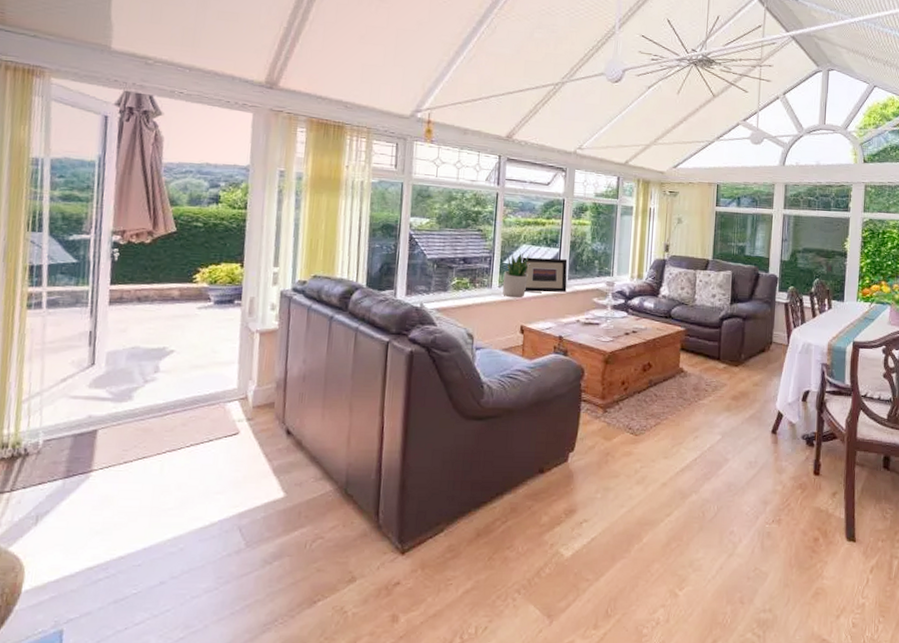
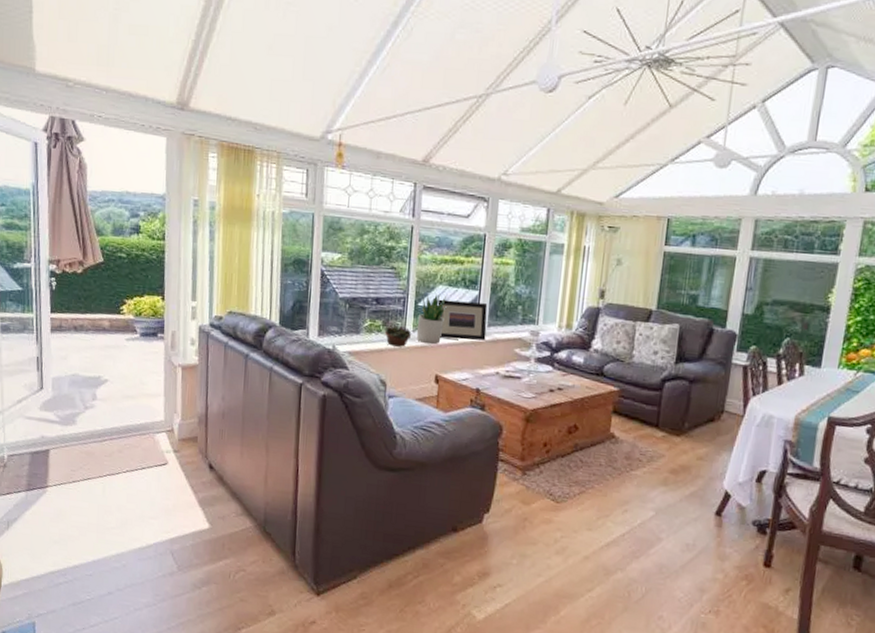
succulent planter: none [471,282,498,302] -> present [384,325,412,347]

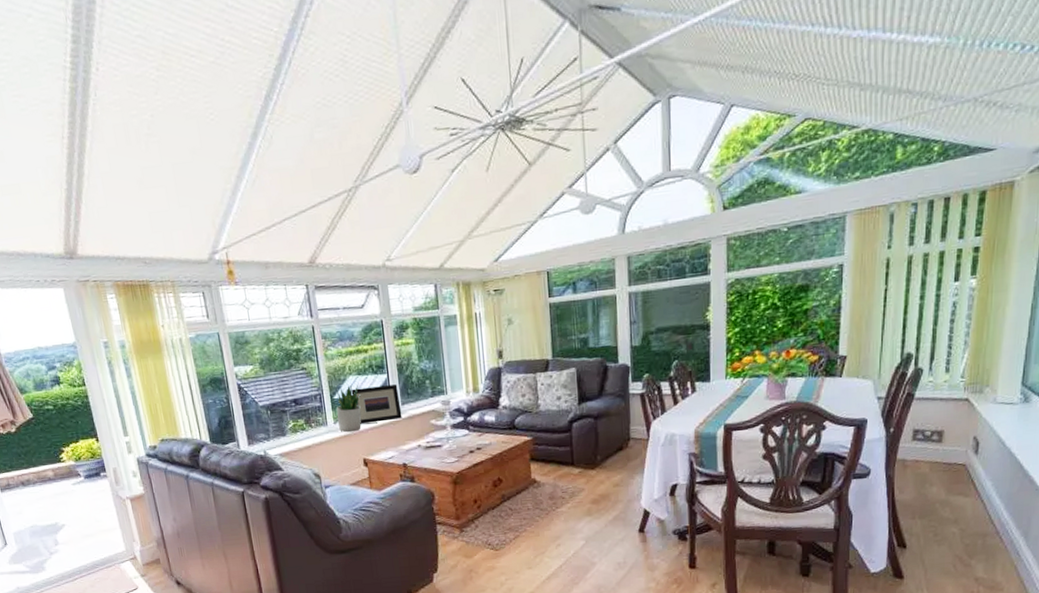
succulent planter: present [384,325,412,347] -> none [308,420,334,441]

